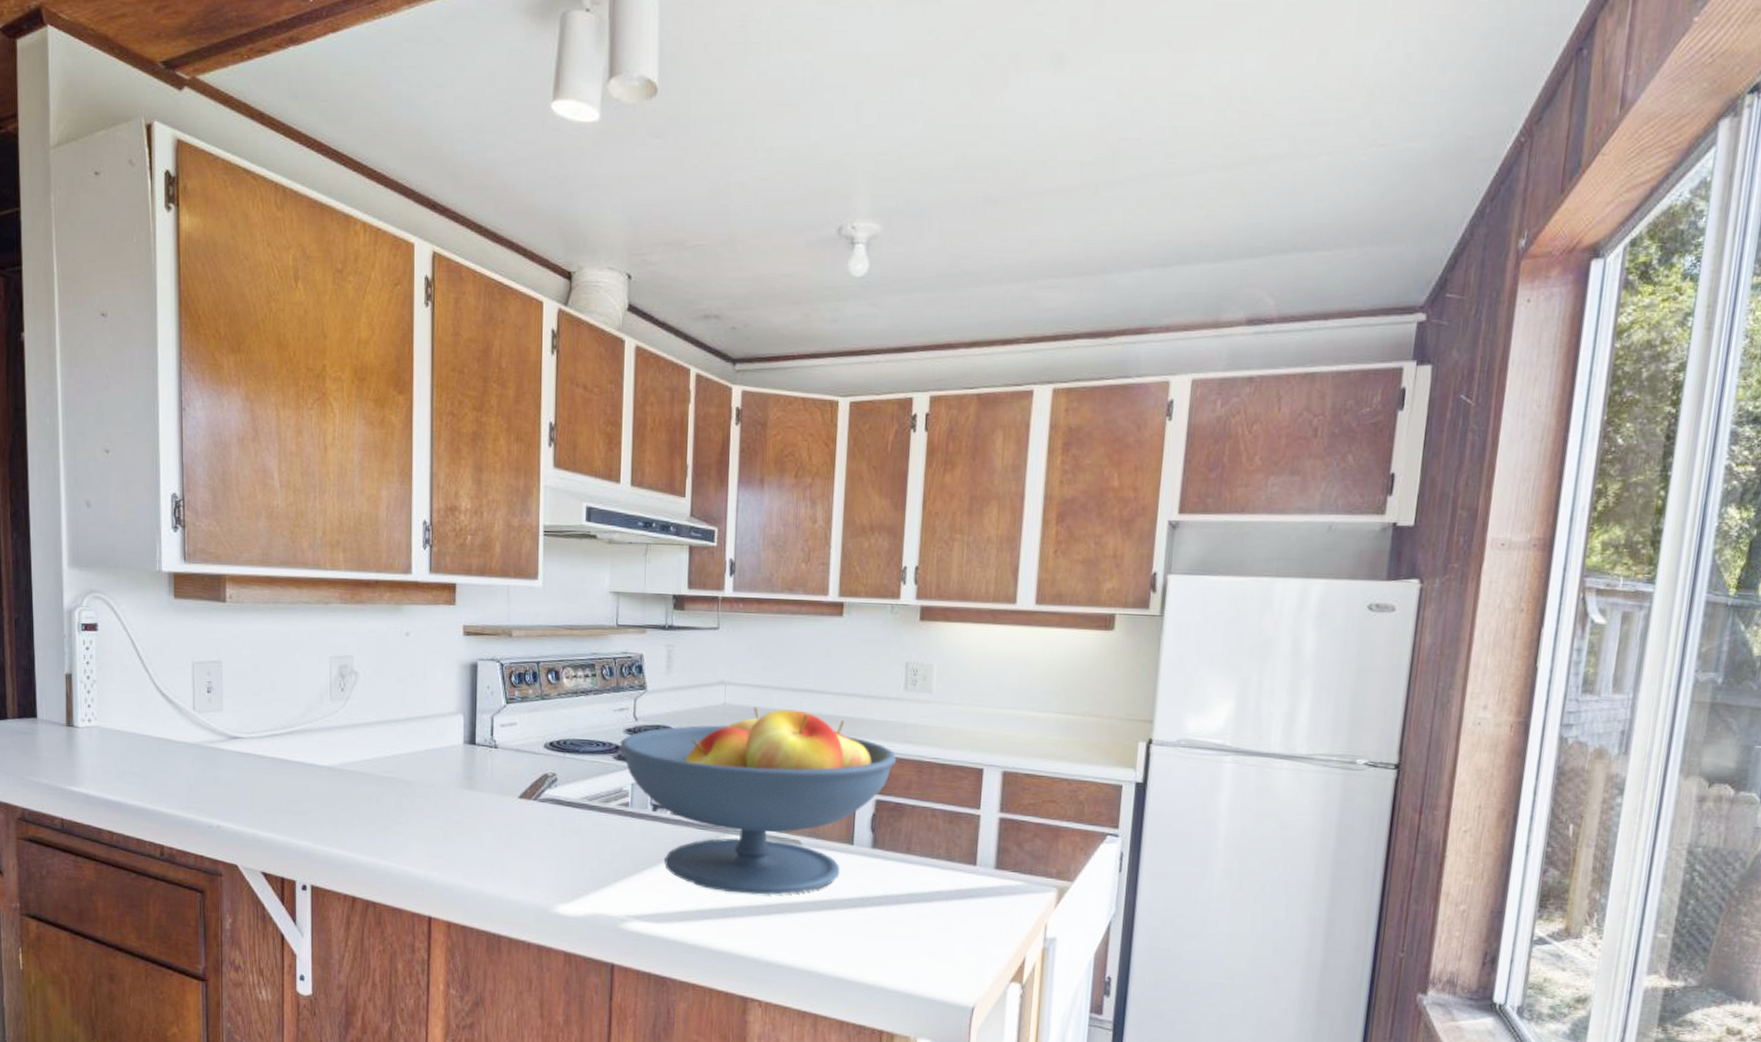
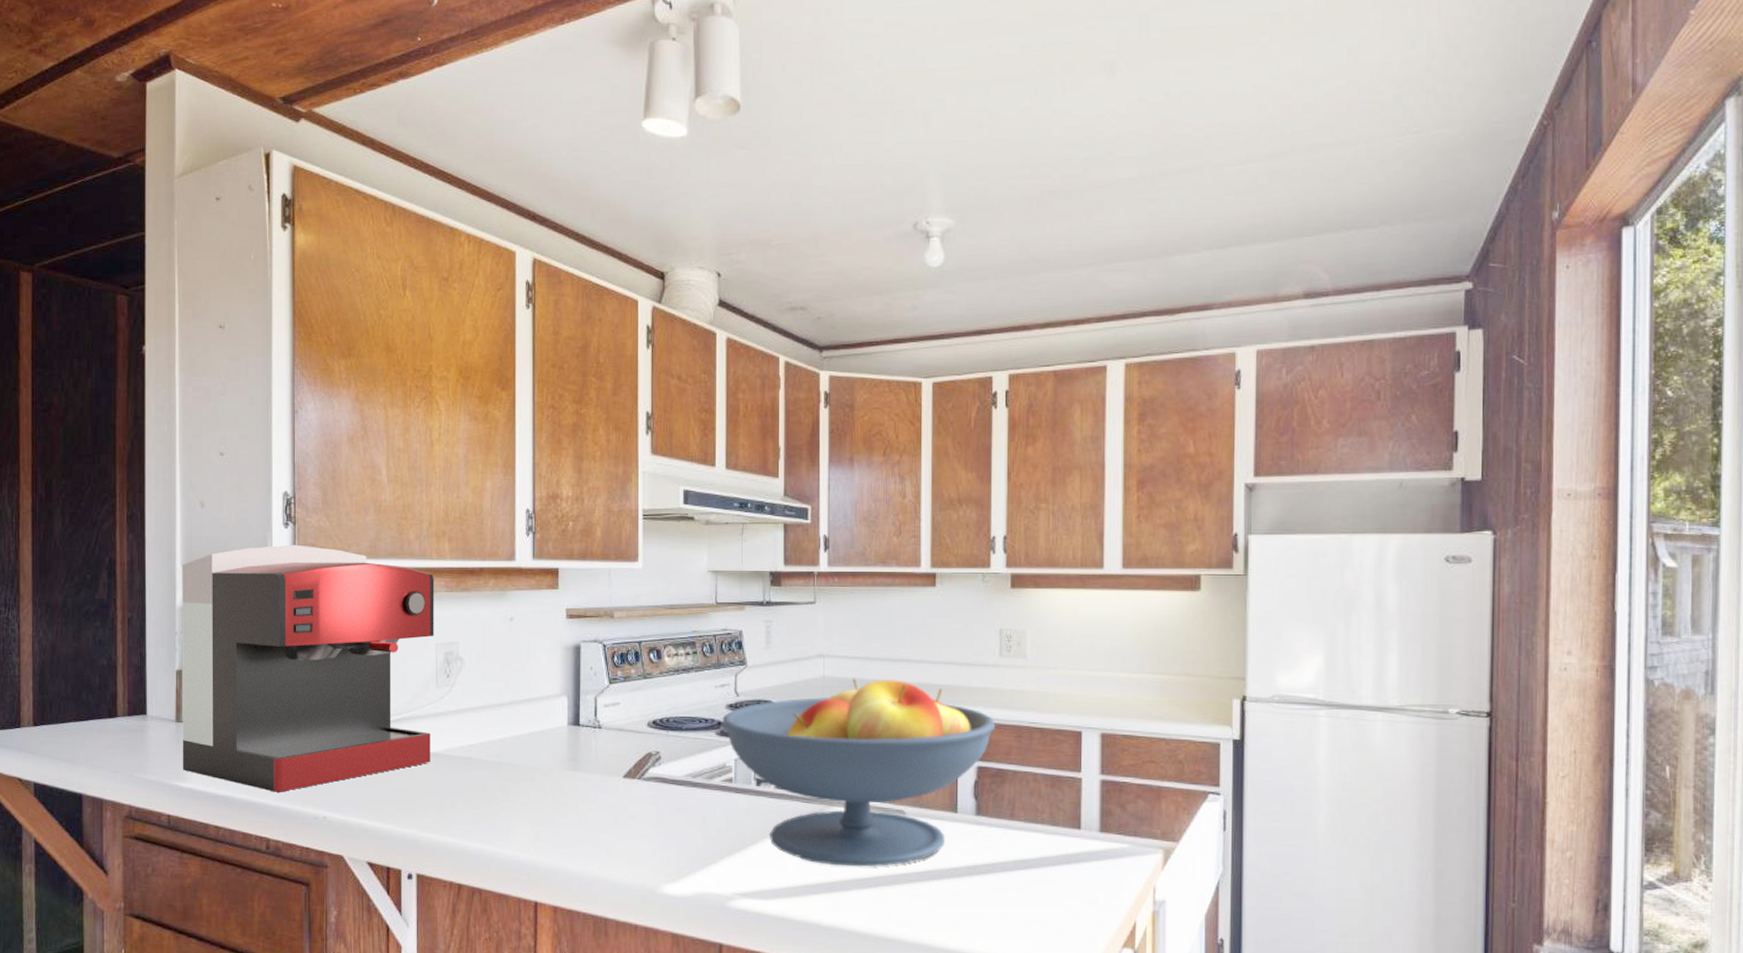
coffee maker: none [69,549,328,800] -> present [182,544,434,792]

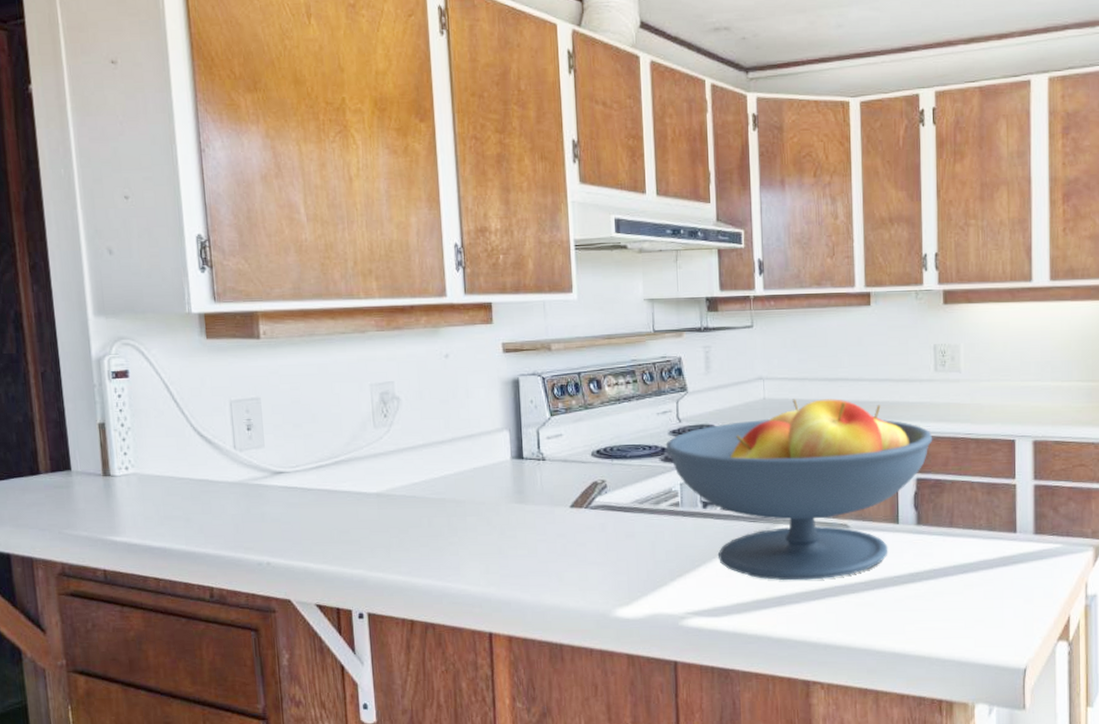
coffee maker: present [182,544,434,792] -> none [94,289,374,541]

